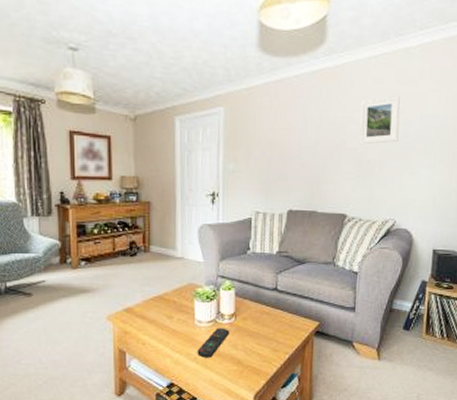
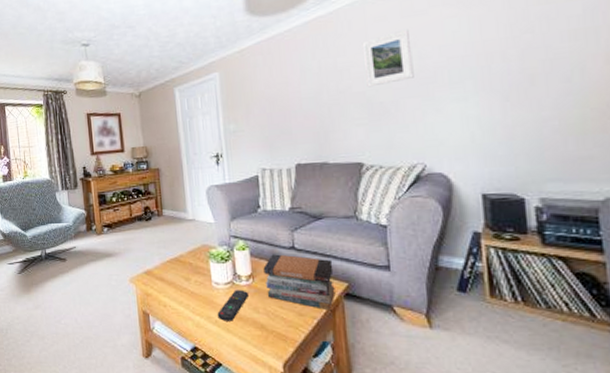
book stack: none [246,295,309,347] -> present [263,254,336,311]

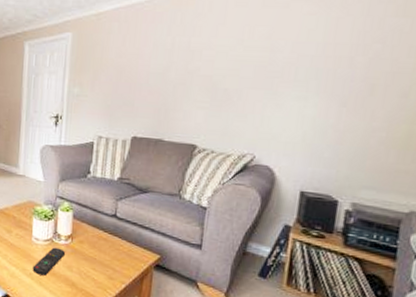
book stack: present [263,254,336,311] -> none [83,219,150,279]
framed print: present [362,29,414,87] -> none [215,19,267,72]

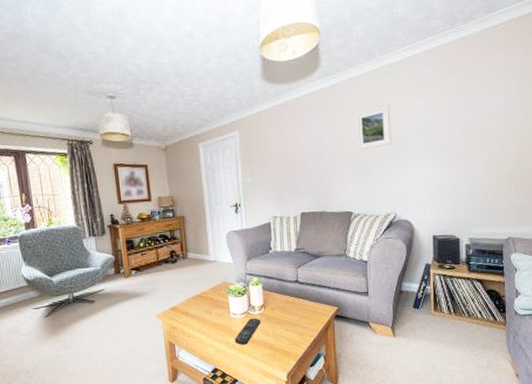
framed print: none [215,19,267,72] -> present [355,104,392,151]

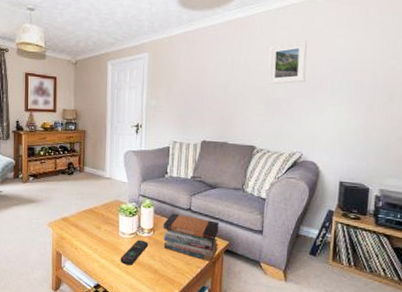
book stack: none [273,287,328,330] -> present [163,213,220,263]

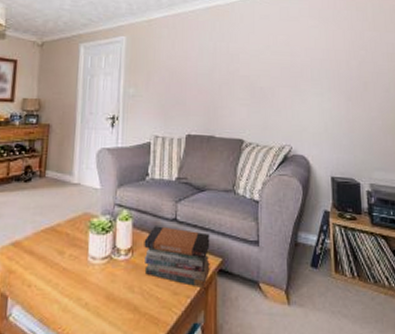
remote control: present [120,240,149,265] -> none [88,265,127,303]
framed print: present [268,40,307,85] -> none [250,29,287,73]

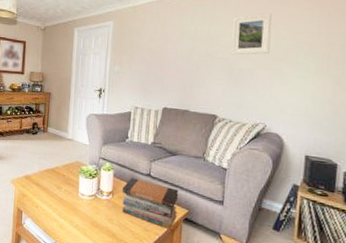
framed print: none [250,29,287,73] -> present [231,13,272,55]

